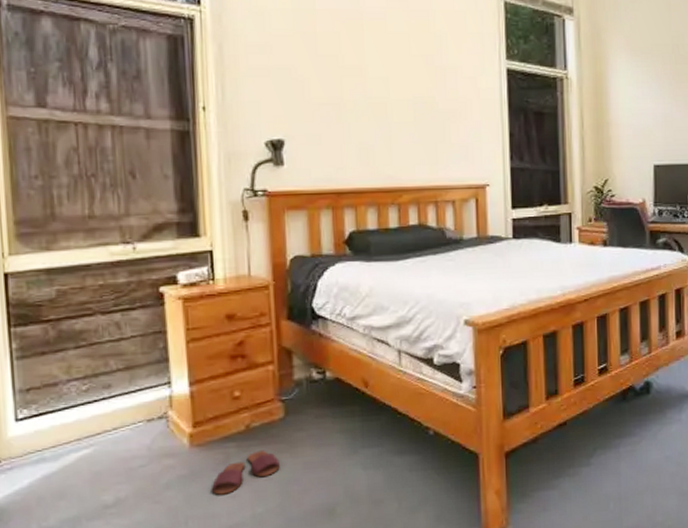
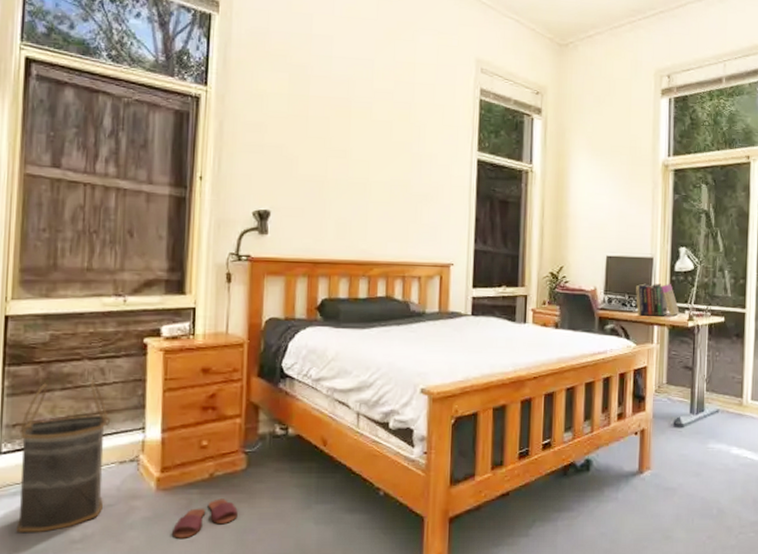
basket: none [35,335,134,502] -> present [16,380,111,534]

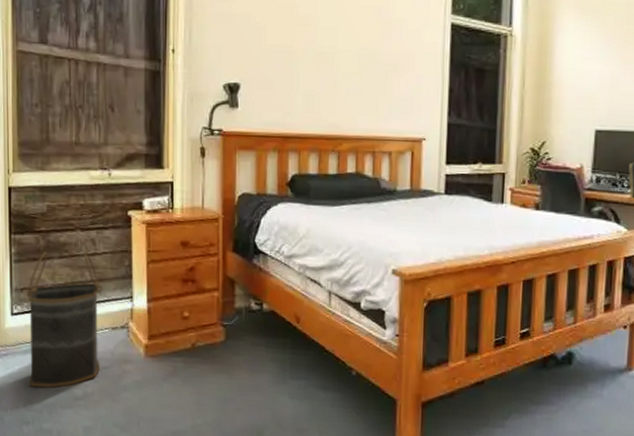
slippers: present [173,498,238,538] -> none [161,368,218,403]

